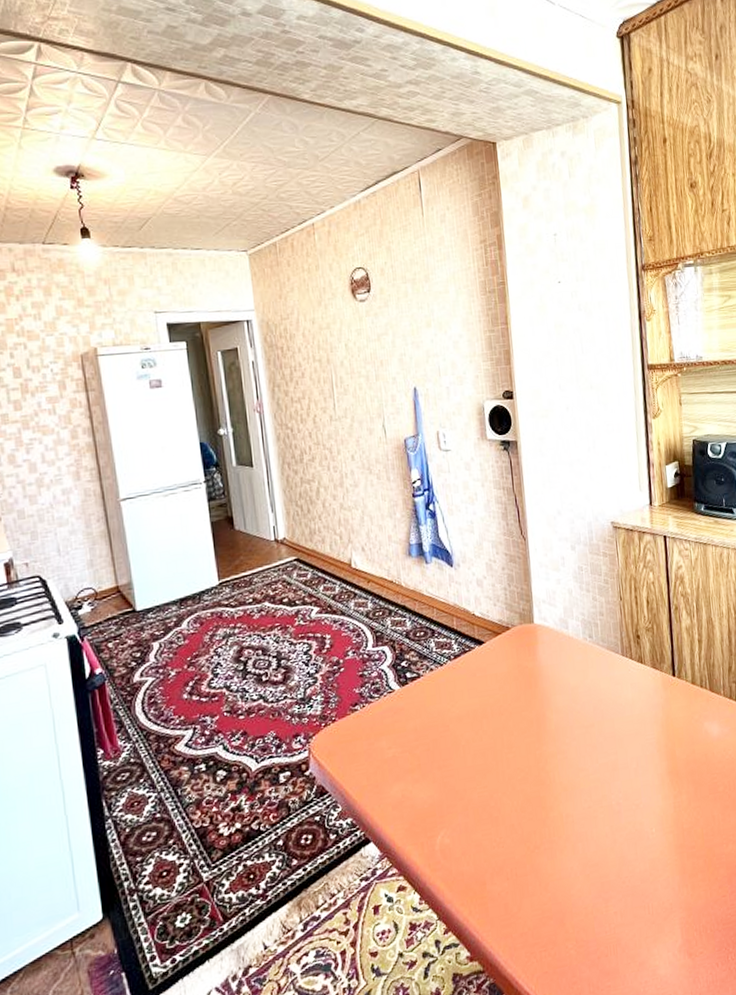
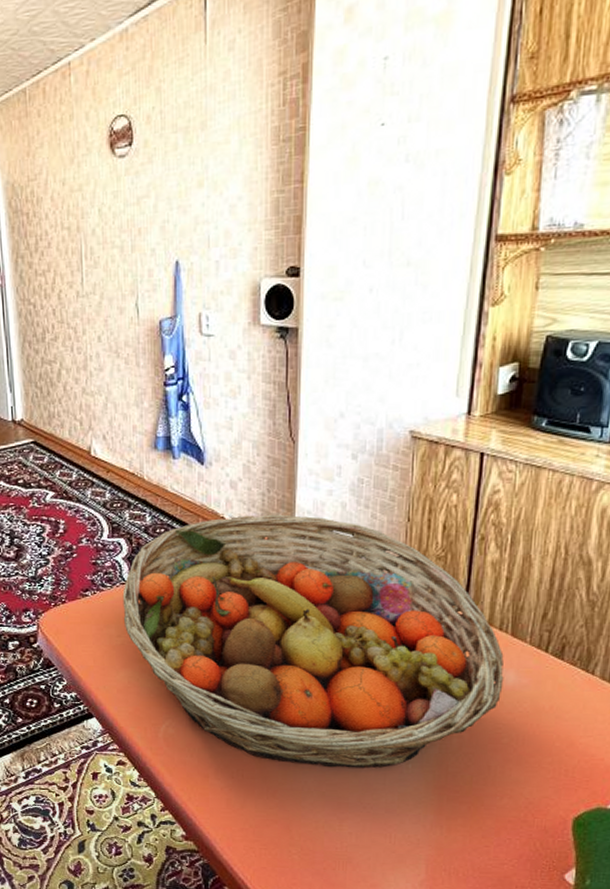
fruit basket: none [390,604,712,852] -> present [122,514,504,769]

